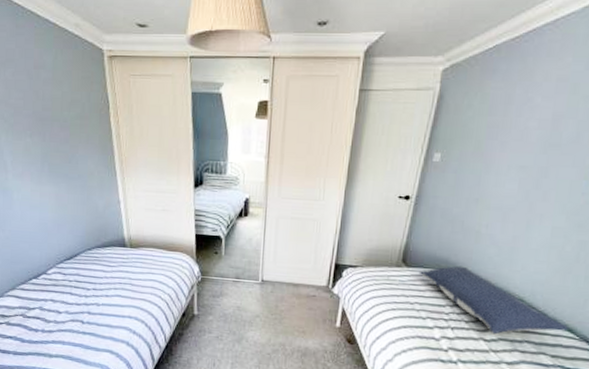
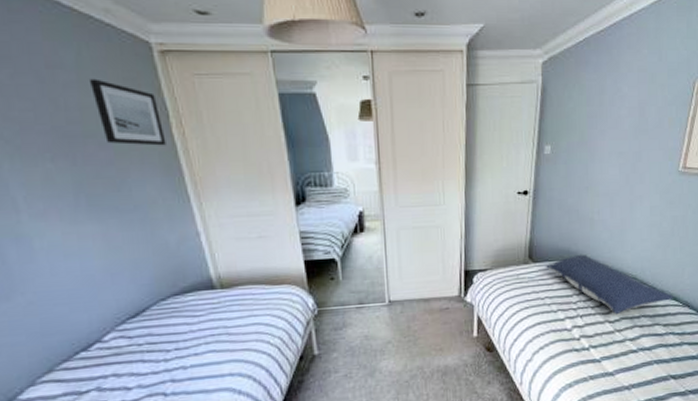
wall art: none [59,77,105,131] -> present [88,78,166,146]

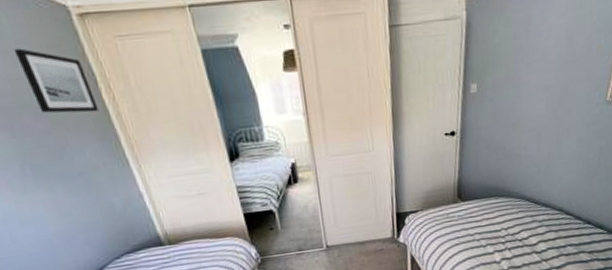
pillow: present [545,255,674,315] -> none [474,190,599,246]

